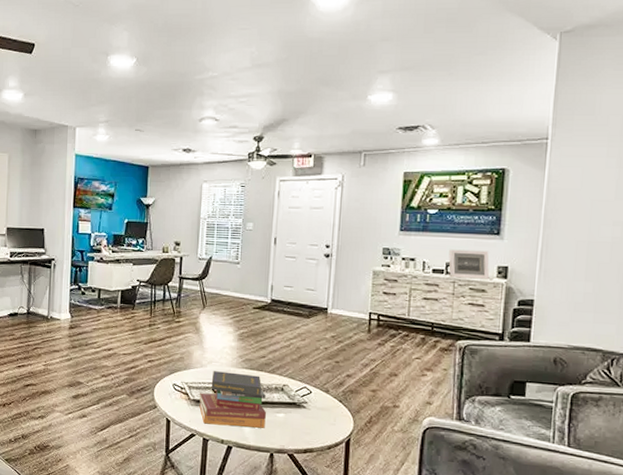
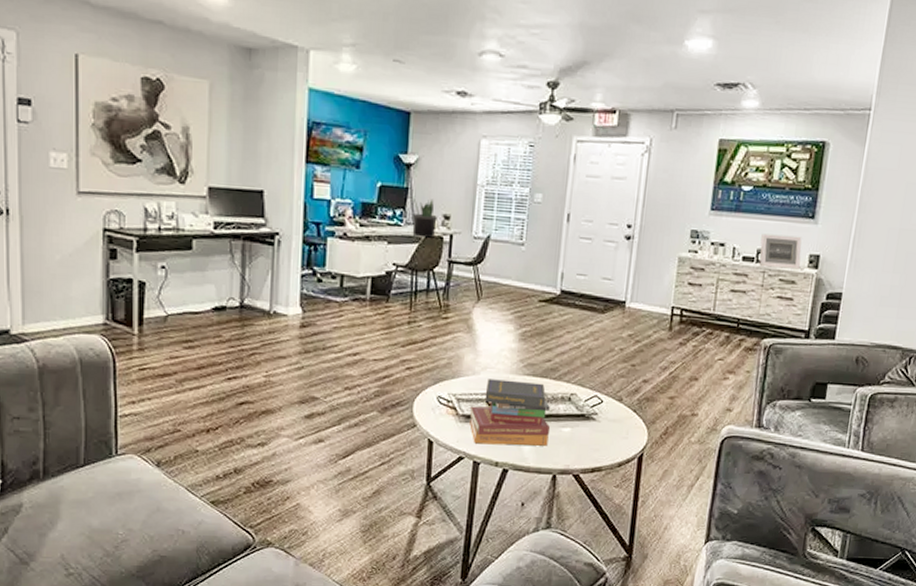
planter: none [151,230,170,260] -> present [412,198,437,238]

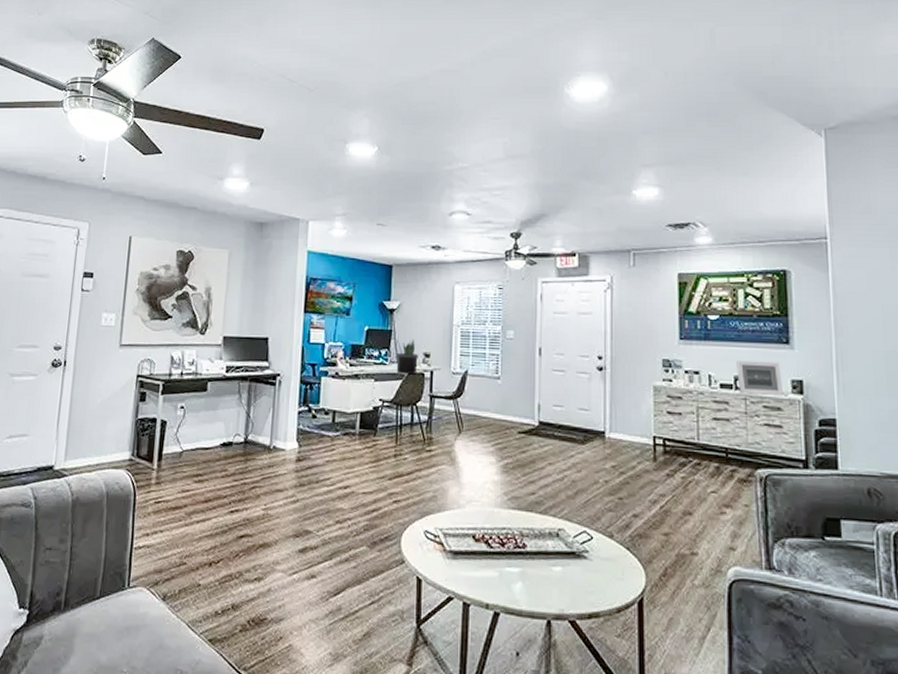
books: present [469,379,550,446] -> none [456,513,539,587]

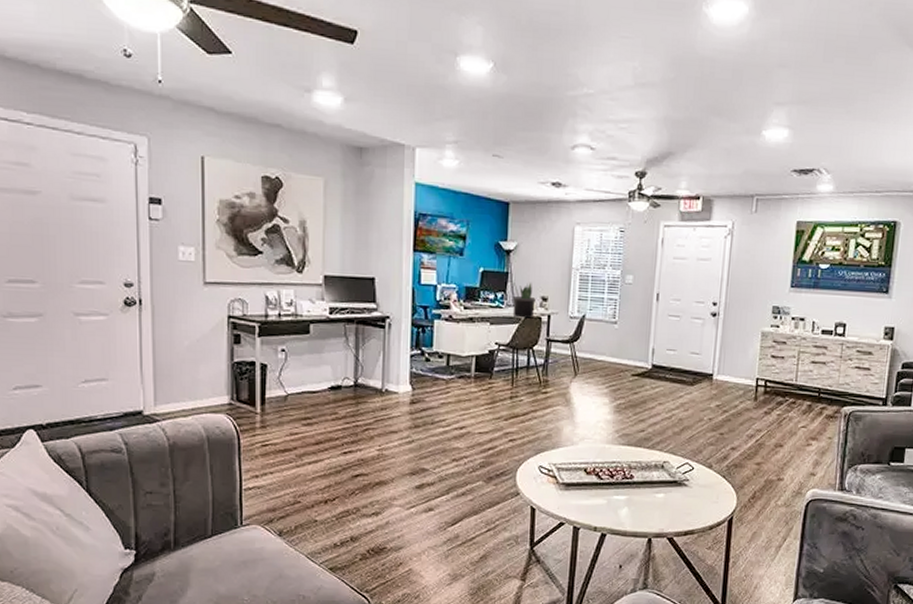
picture frame: present [736,360,784,396] -> none [837,308,877,341]

